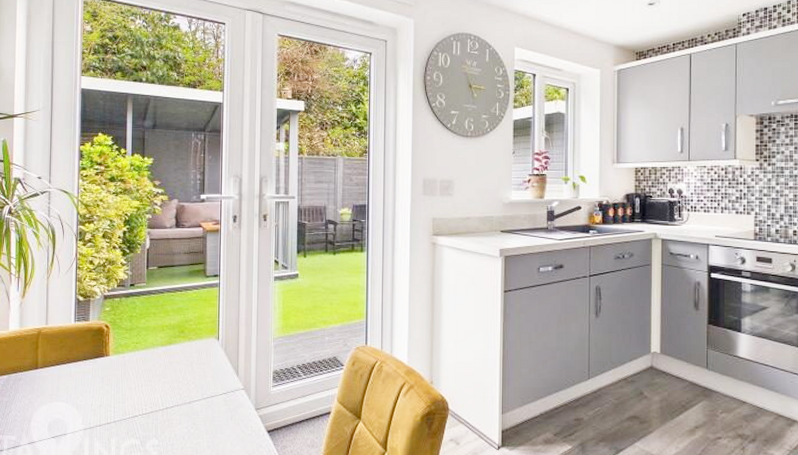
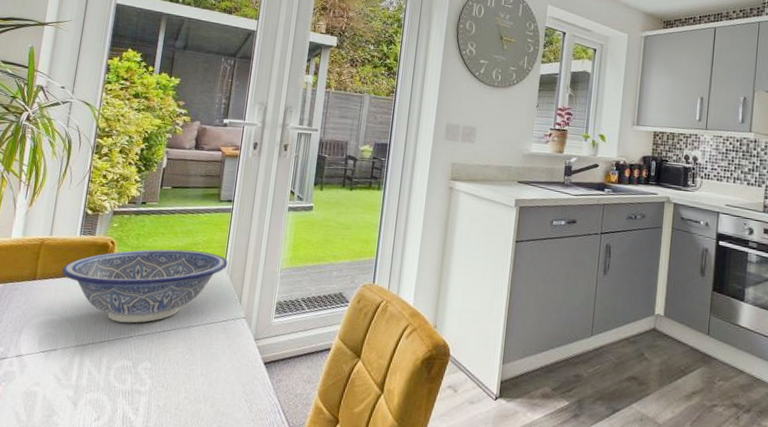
decorative bowl: none [61,327,221,403] -> present [61,249,228,323]

